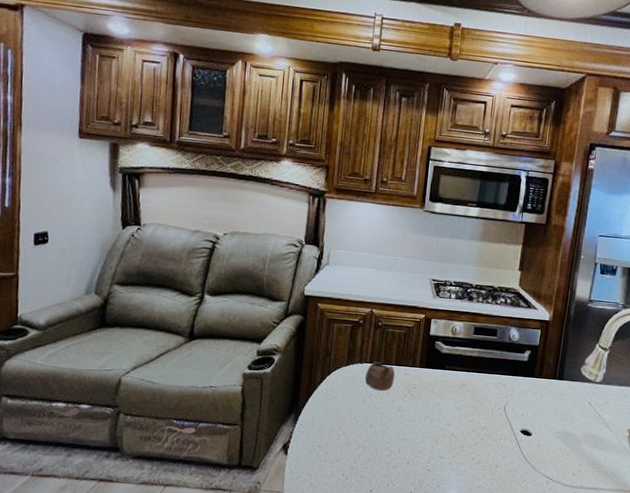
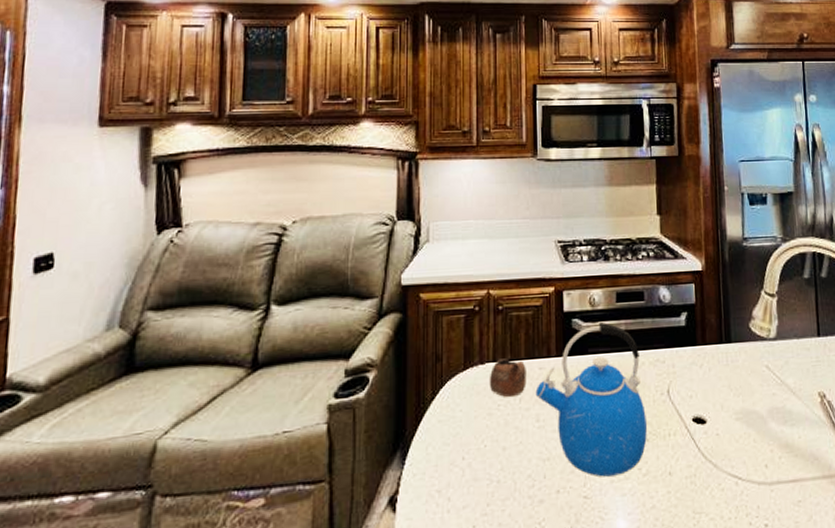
kettle: none [400,347,486,460] -> present [535,321,647,477]

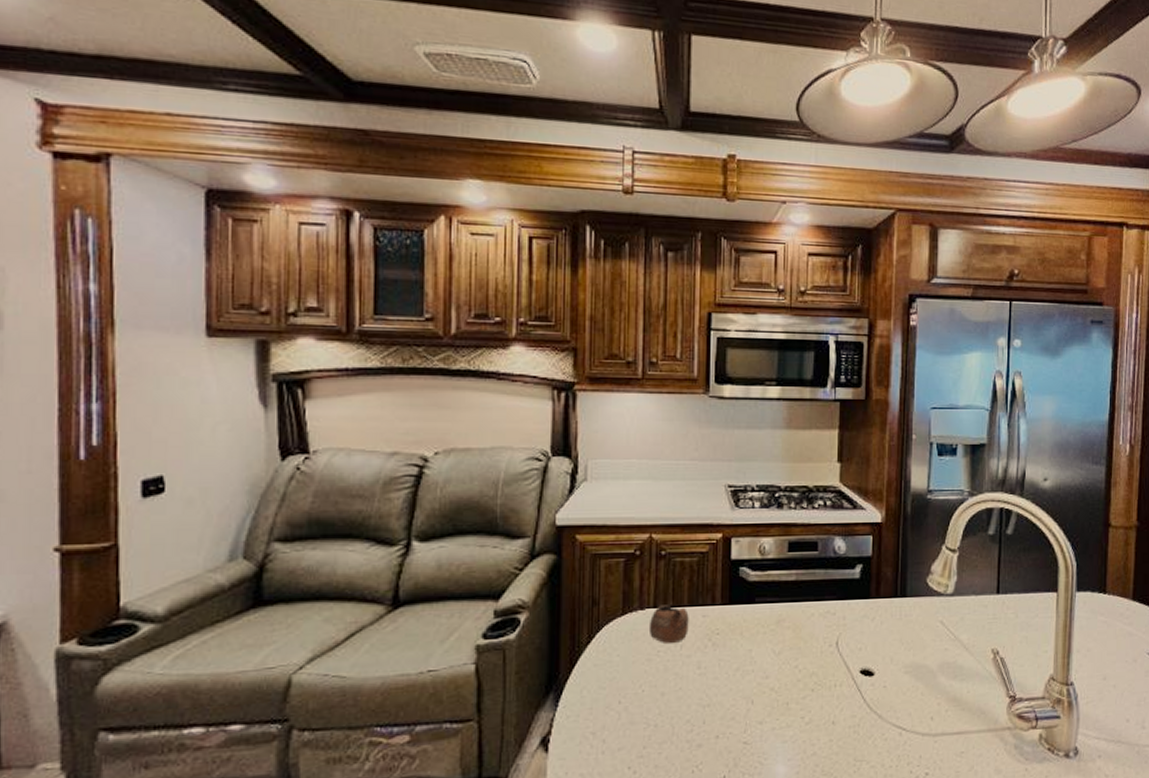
kettle: present [535,321,647,477] -> none [698,571,812,724]

